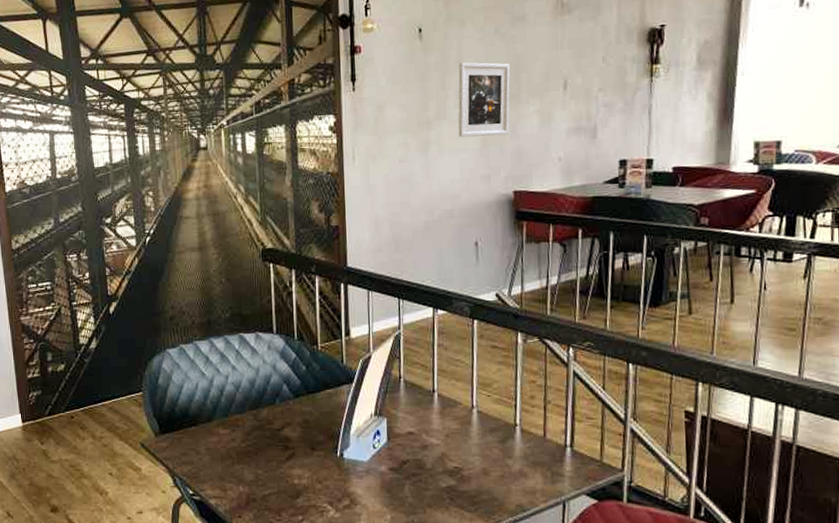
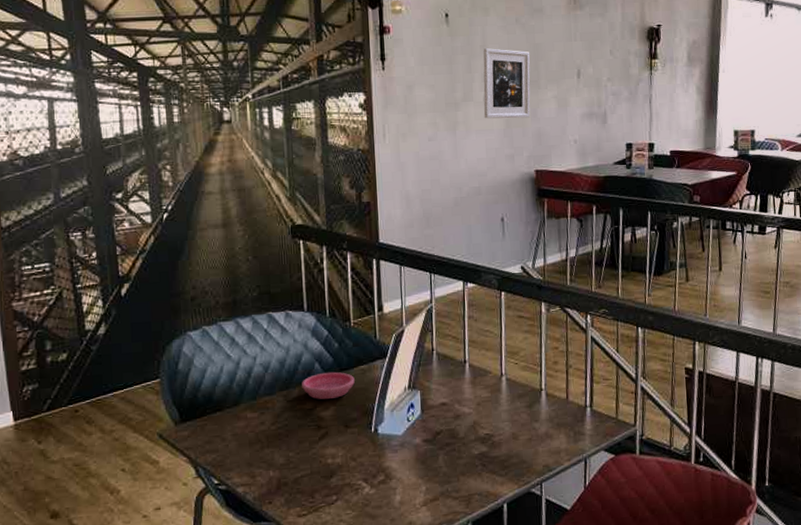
saucer: none [270,394,321,420] -> present [302,372,355,400]

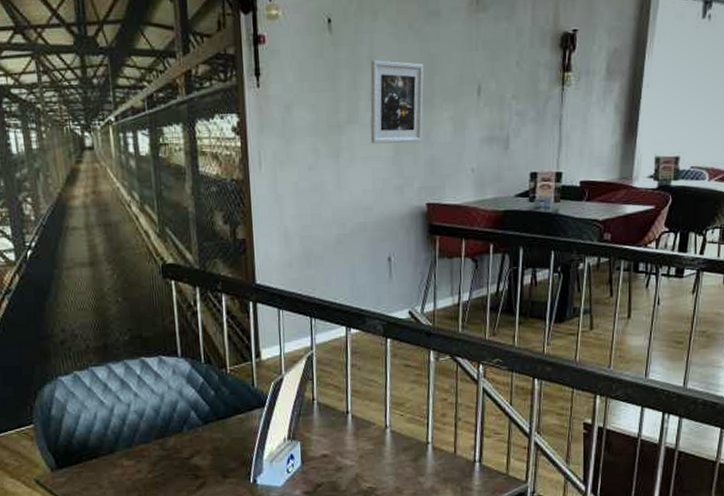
saucer: present [302,372,355,400] -> none [177,420,232,449]

